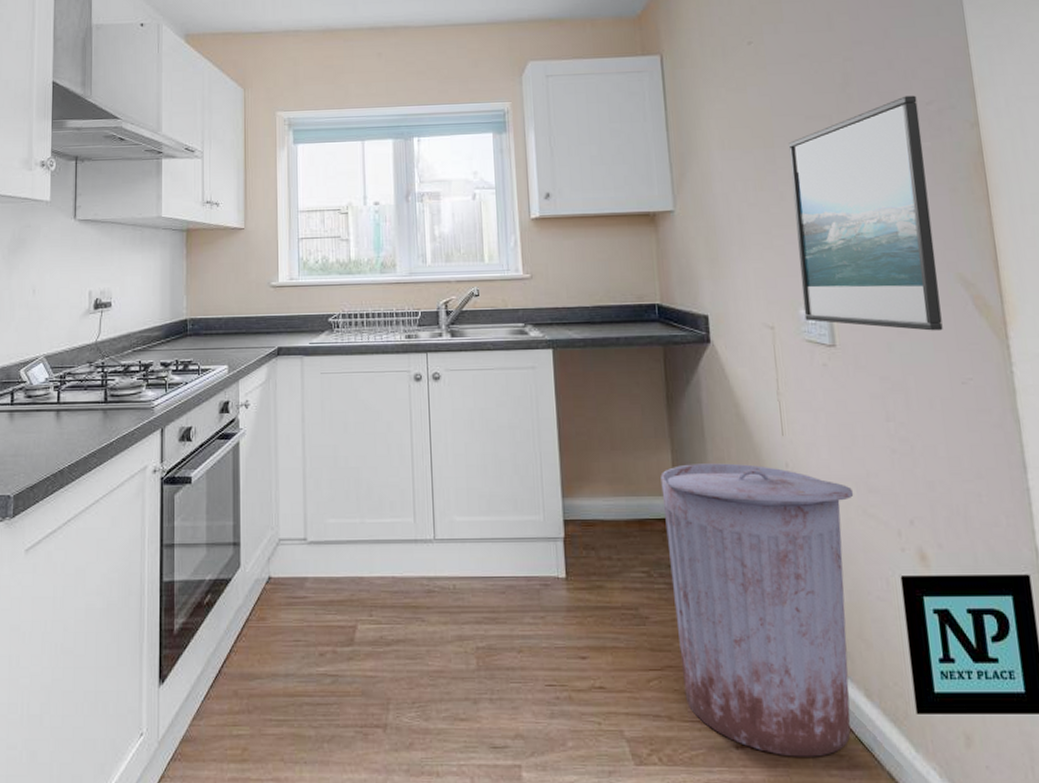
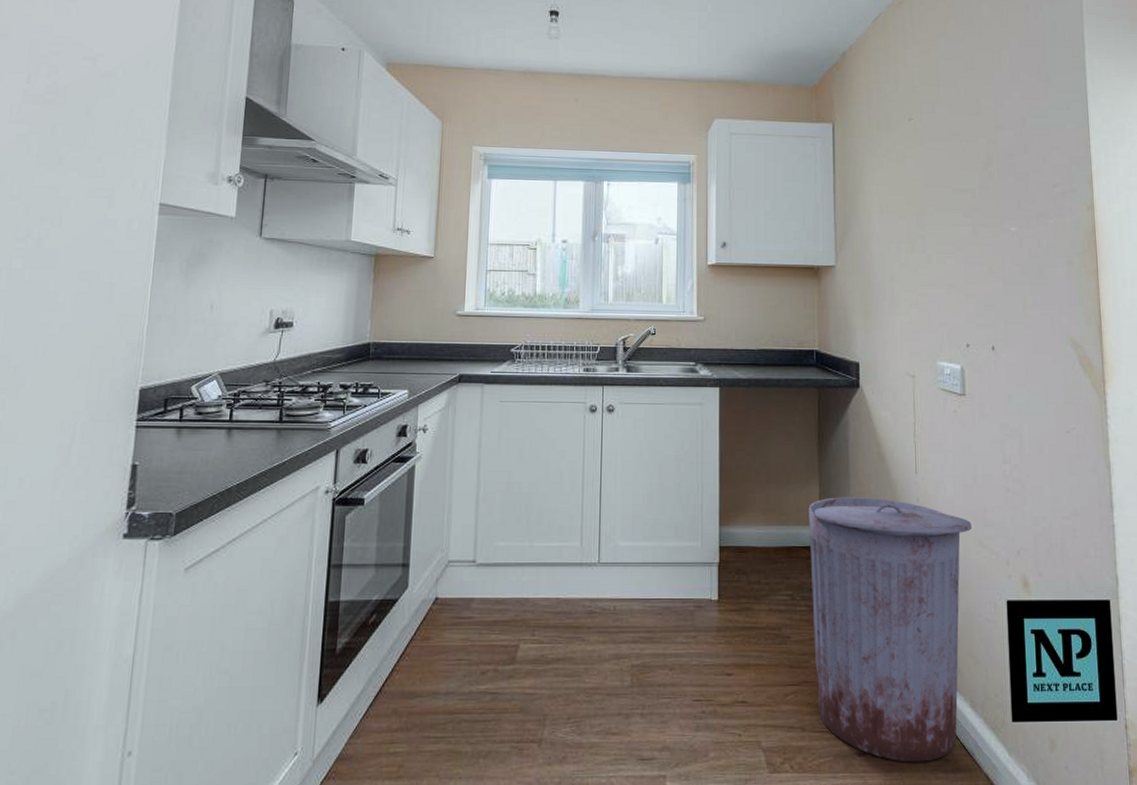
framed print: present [788,95,943,331] -> none [937,177,1054,385]

